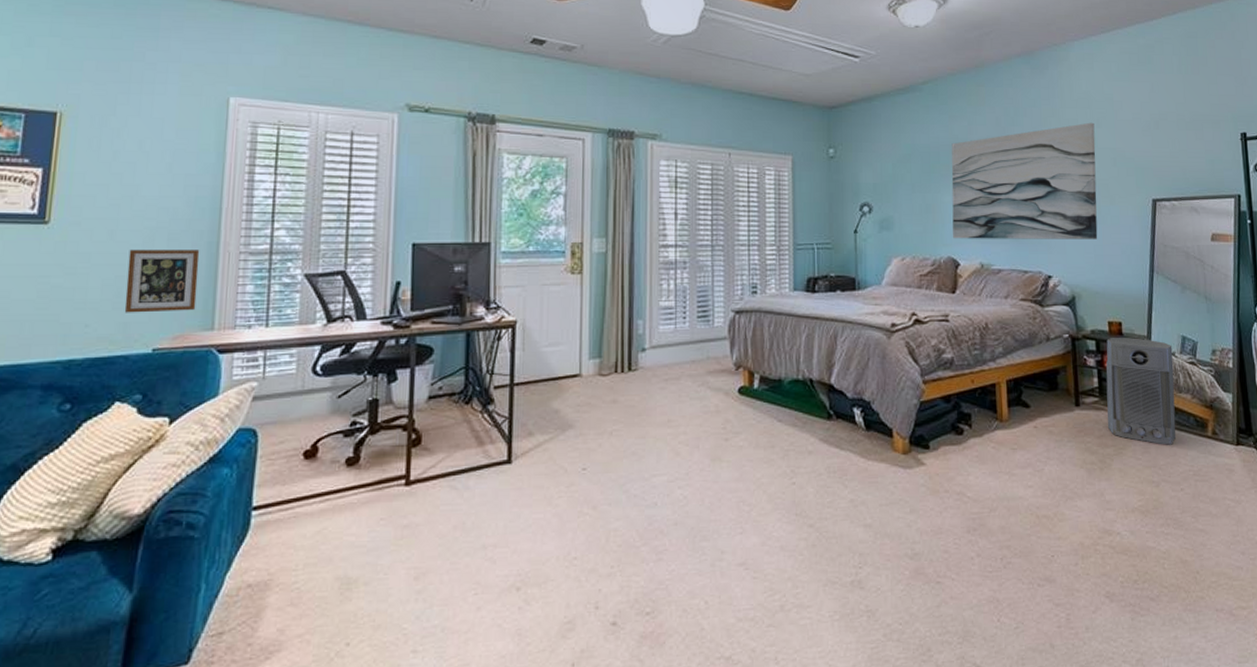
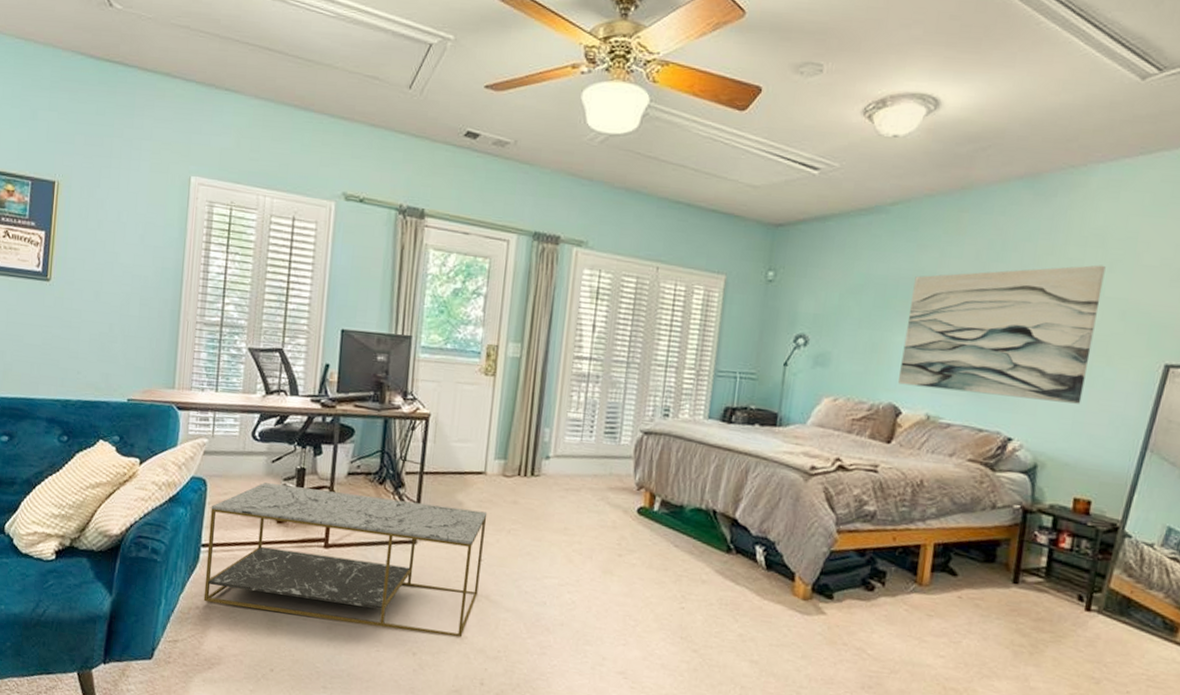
picture frame: present [124,249,200,313] -> none [106,310,165,370]
coffee table: none [256,416,587,577] -> present [203,482,488,638]
air purifier: present [1106,338,1176,445] -> none [1048,516,1152,643]

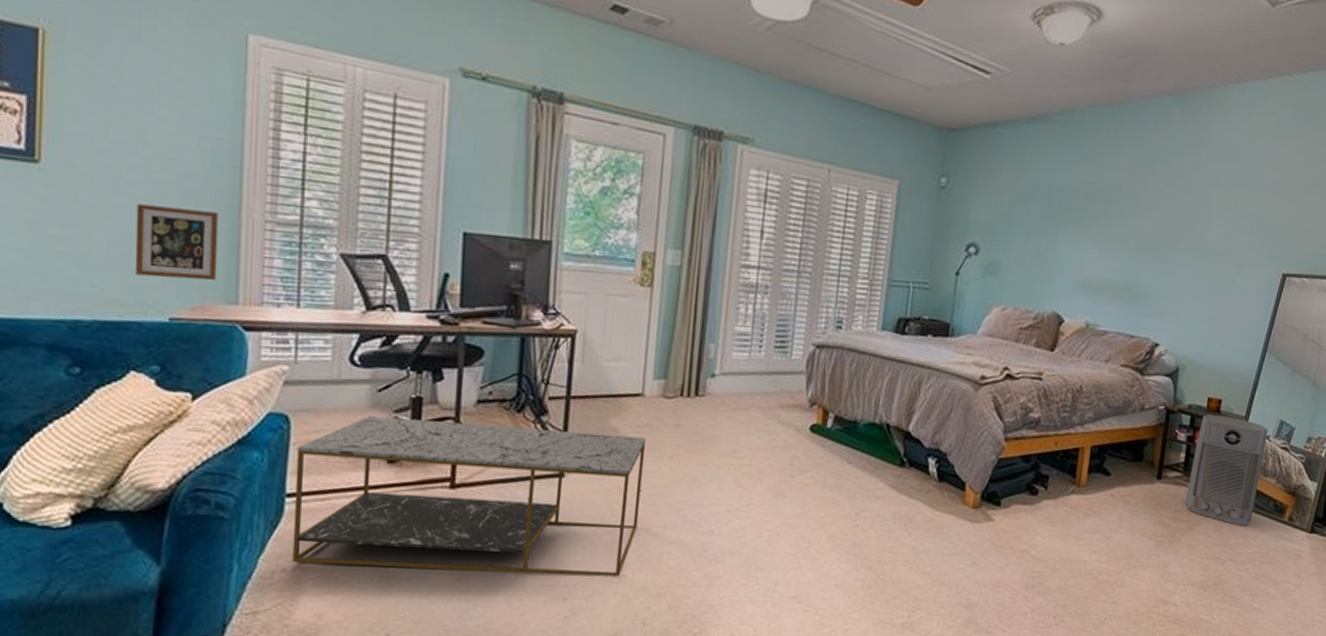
picture frame: none [106,310,165,370] -> present [134,203,219,281]
wall art: present [898,265,1106,404] -> none [1062,180,1239,311]
air purifier: none [1048,516,1152,643] -> present [1185,414,1269,526]

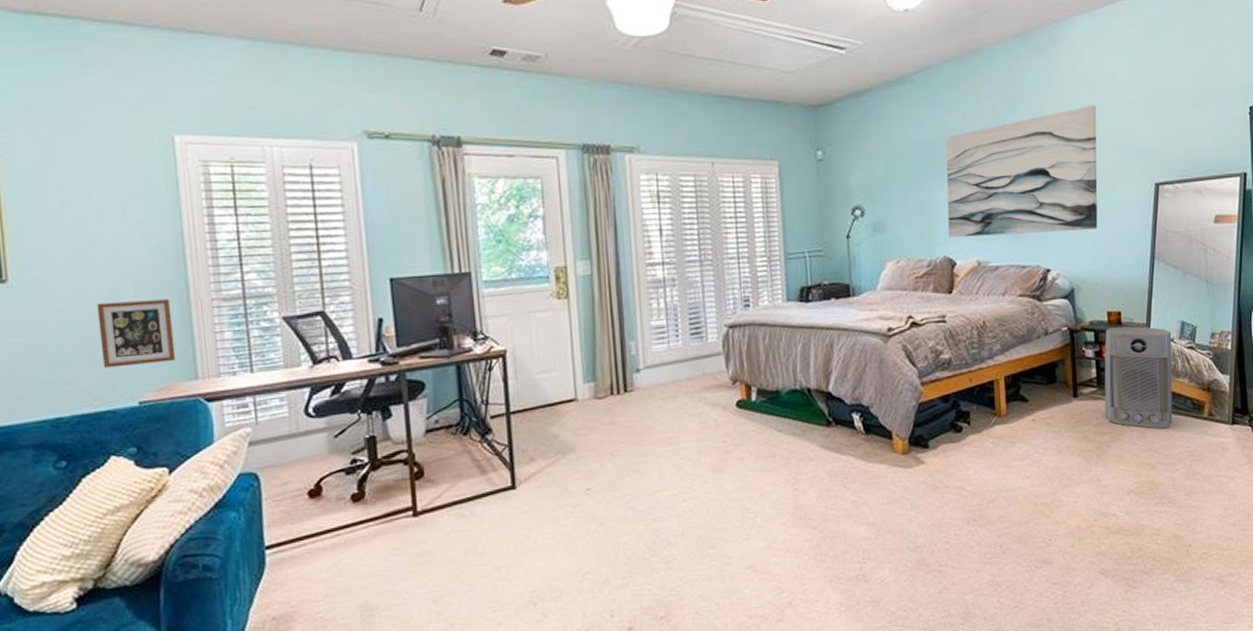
coffee table: present [292,416,647,577] -> none [269,439,591,610]
wall art: none [1062,180,1239,311] -> present [946,105,1098,238]

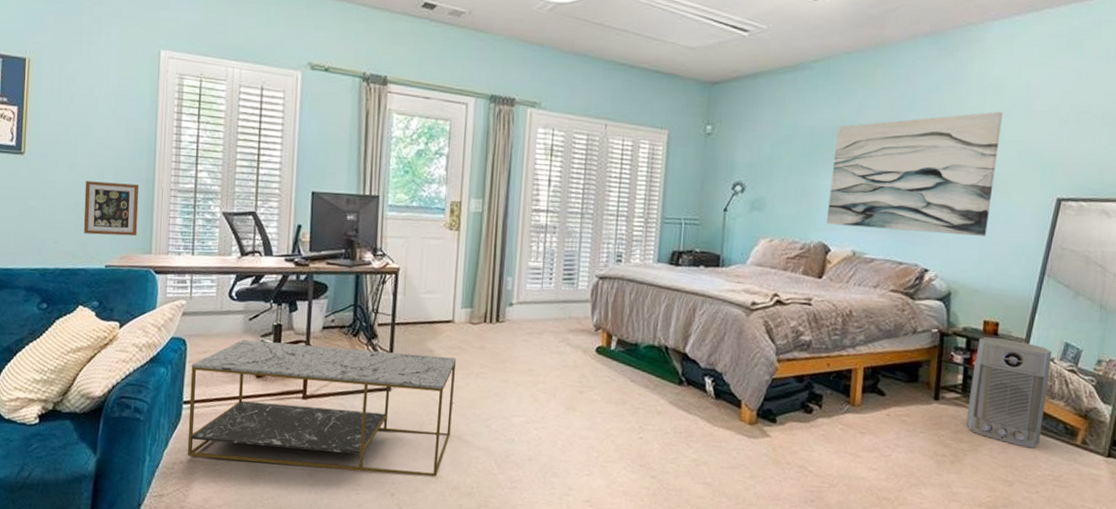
coffee table: none [269,439,591,610] -> present [187,340,457,477]

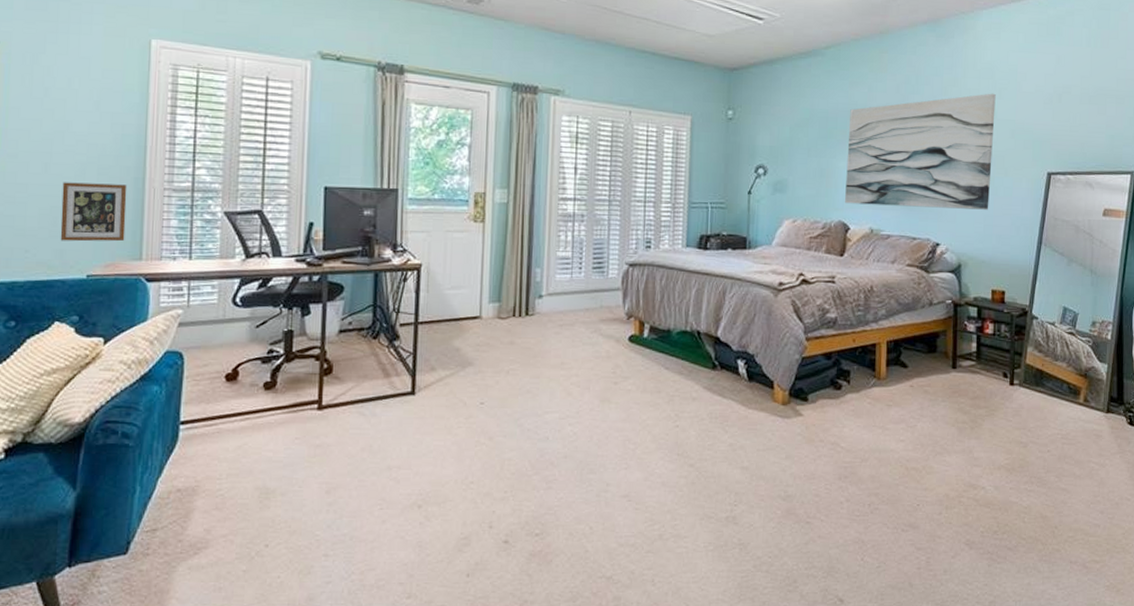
coffee table: present [187,340,457,477] -> none [185,349,485,484]
air purifier: present [965,337,1052,449] -> none [981,306,1053,409]

